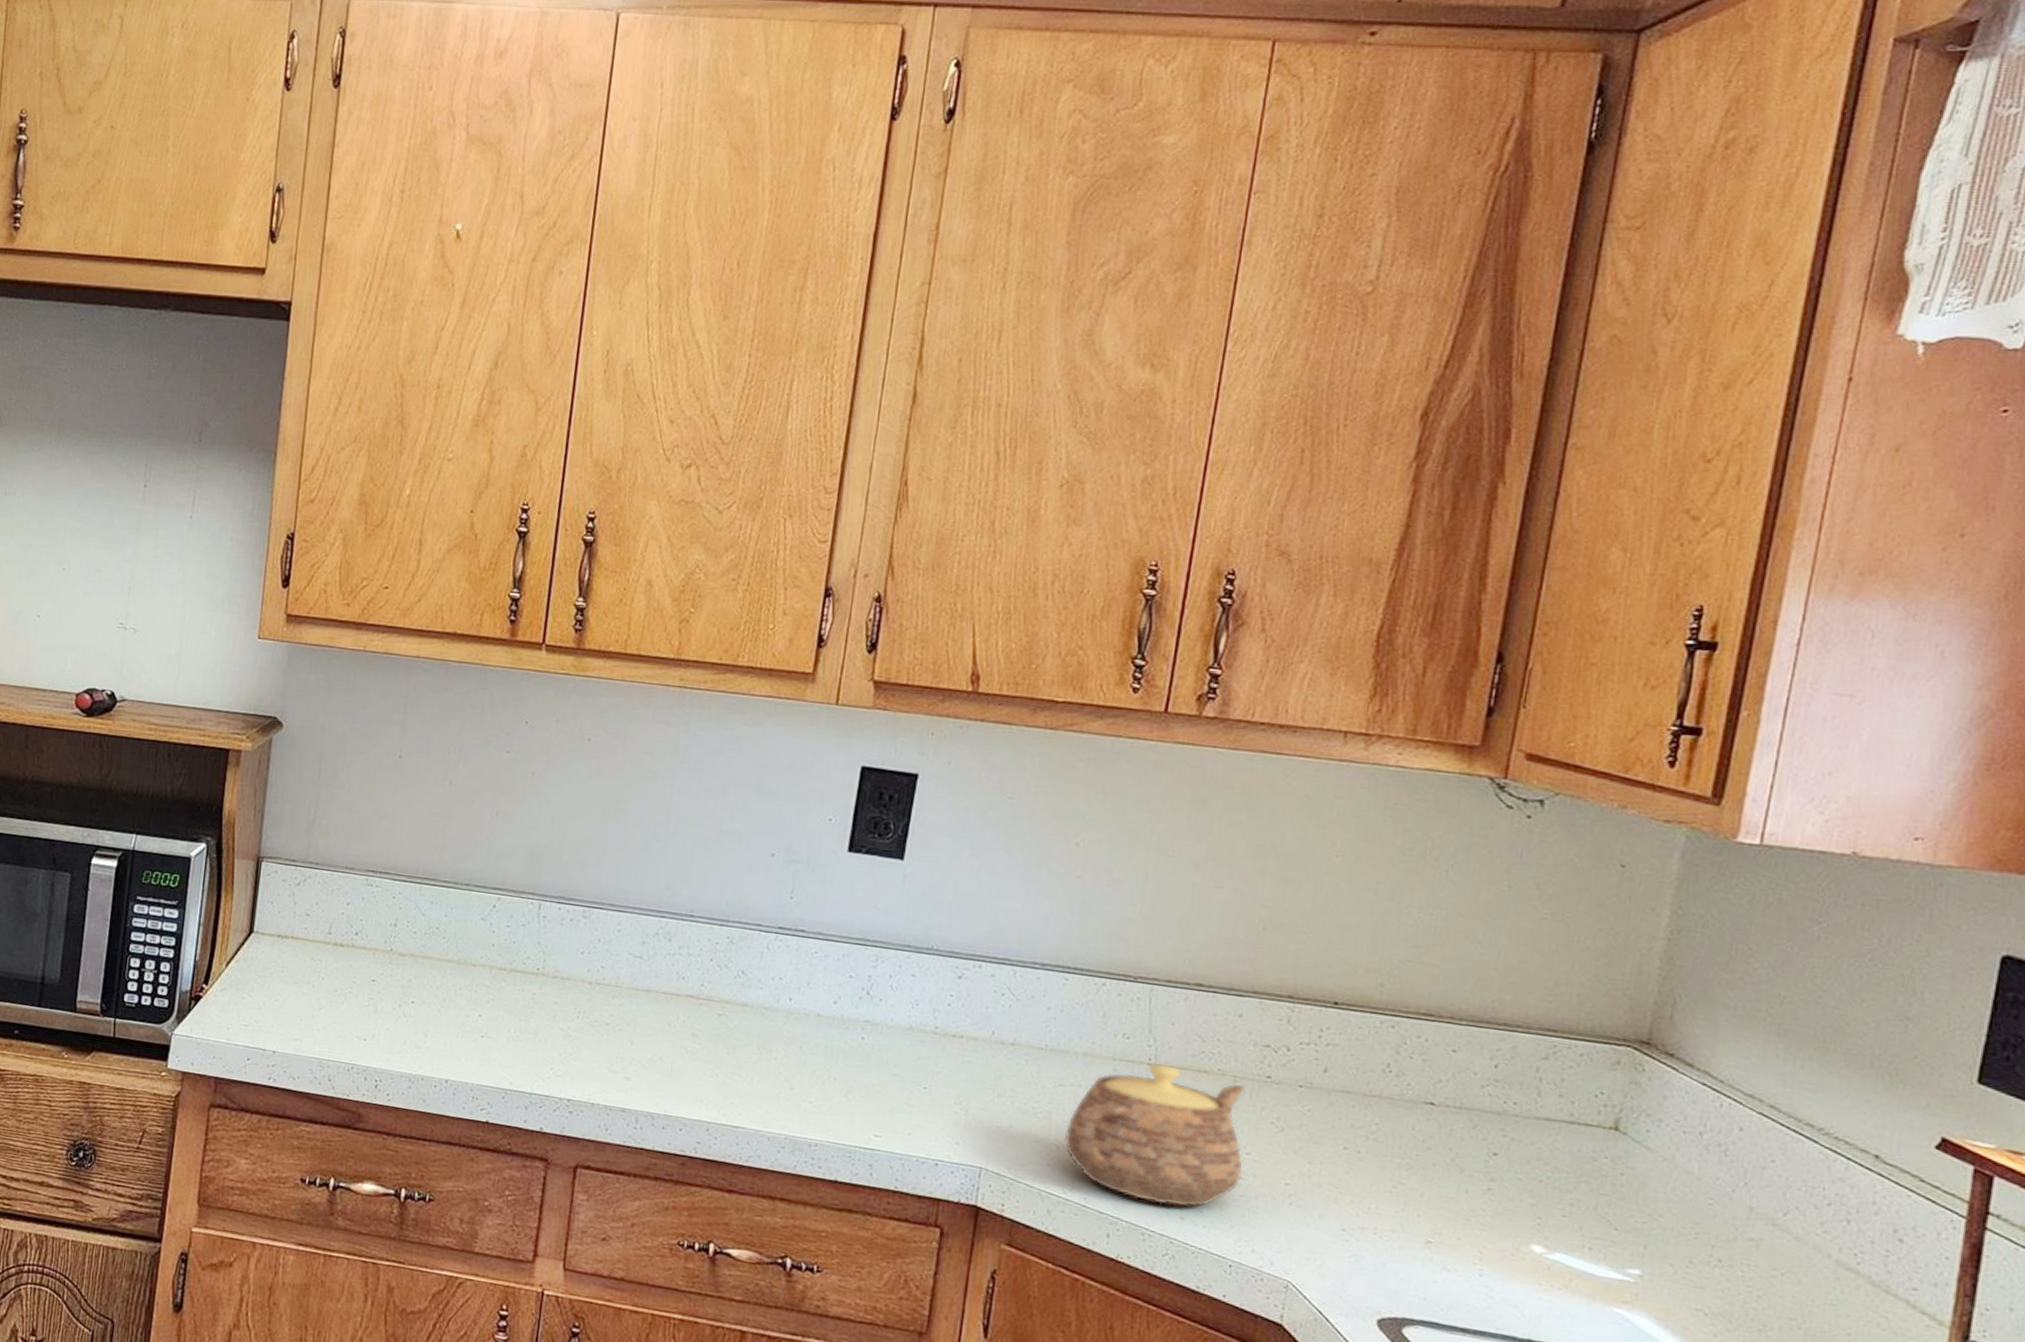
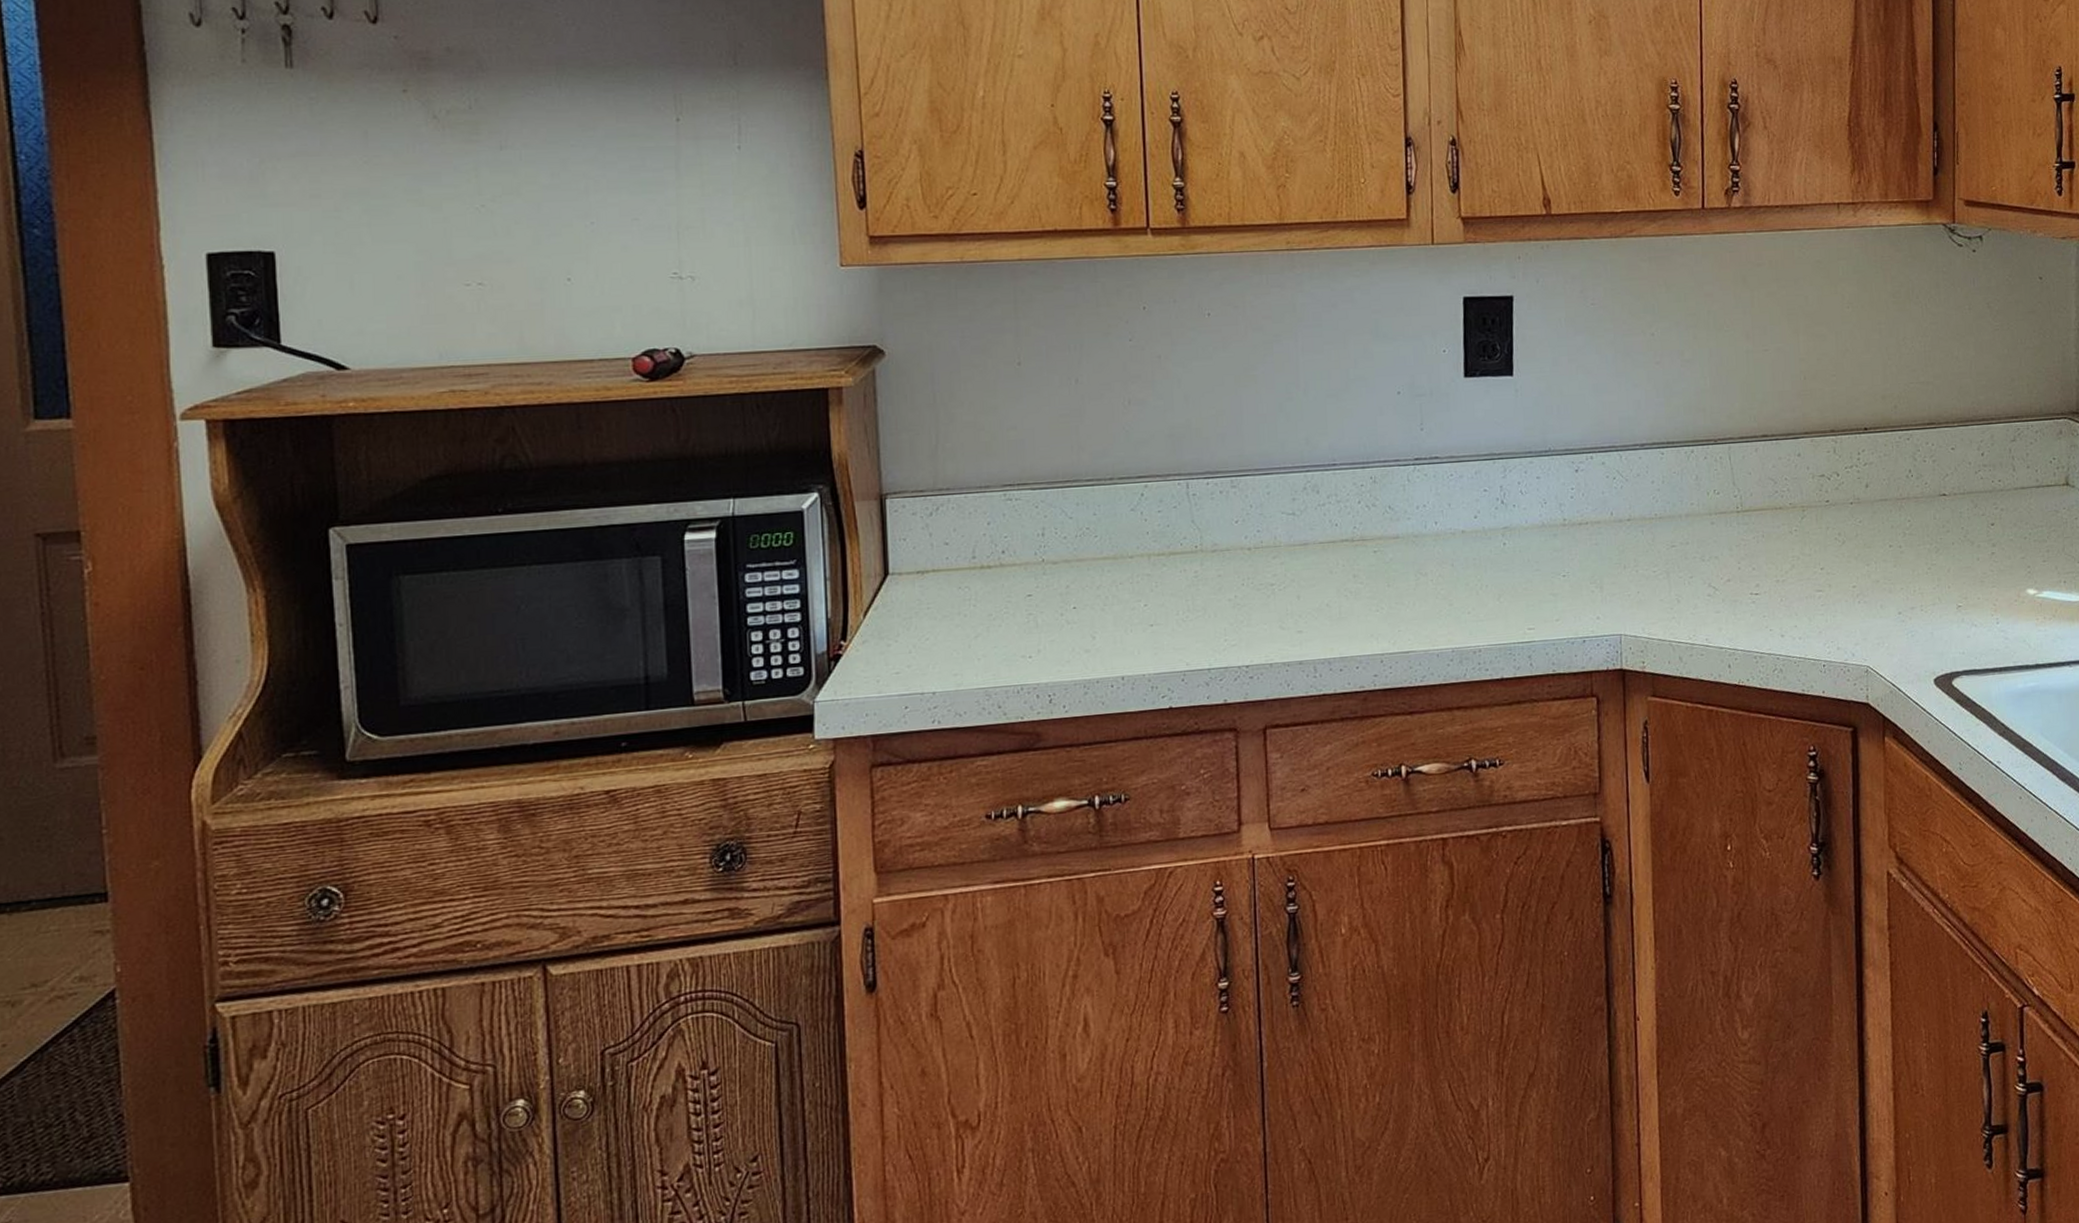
teapot: present [1063,1063,1245,1207] -> none [1682,508,1821,629]

